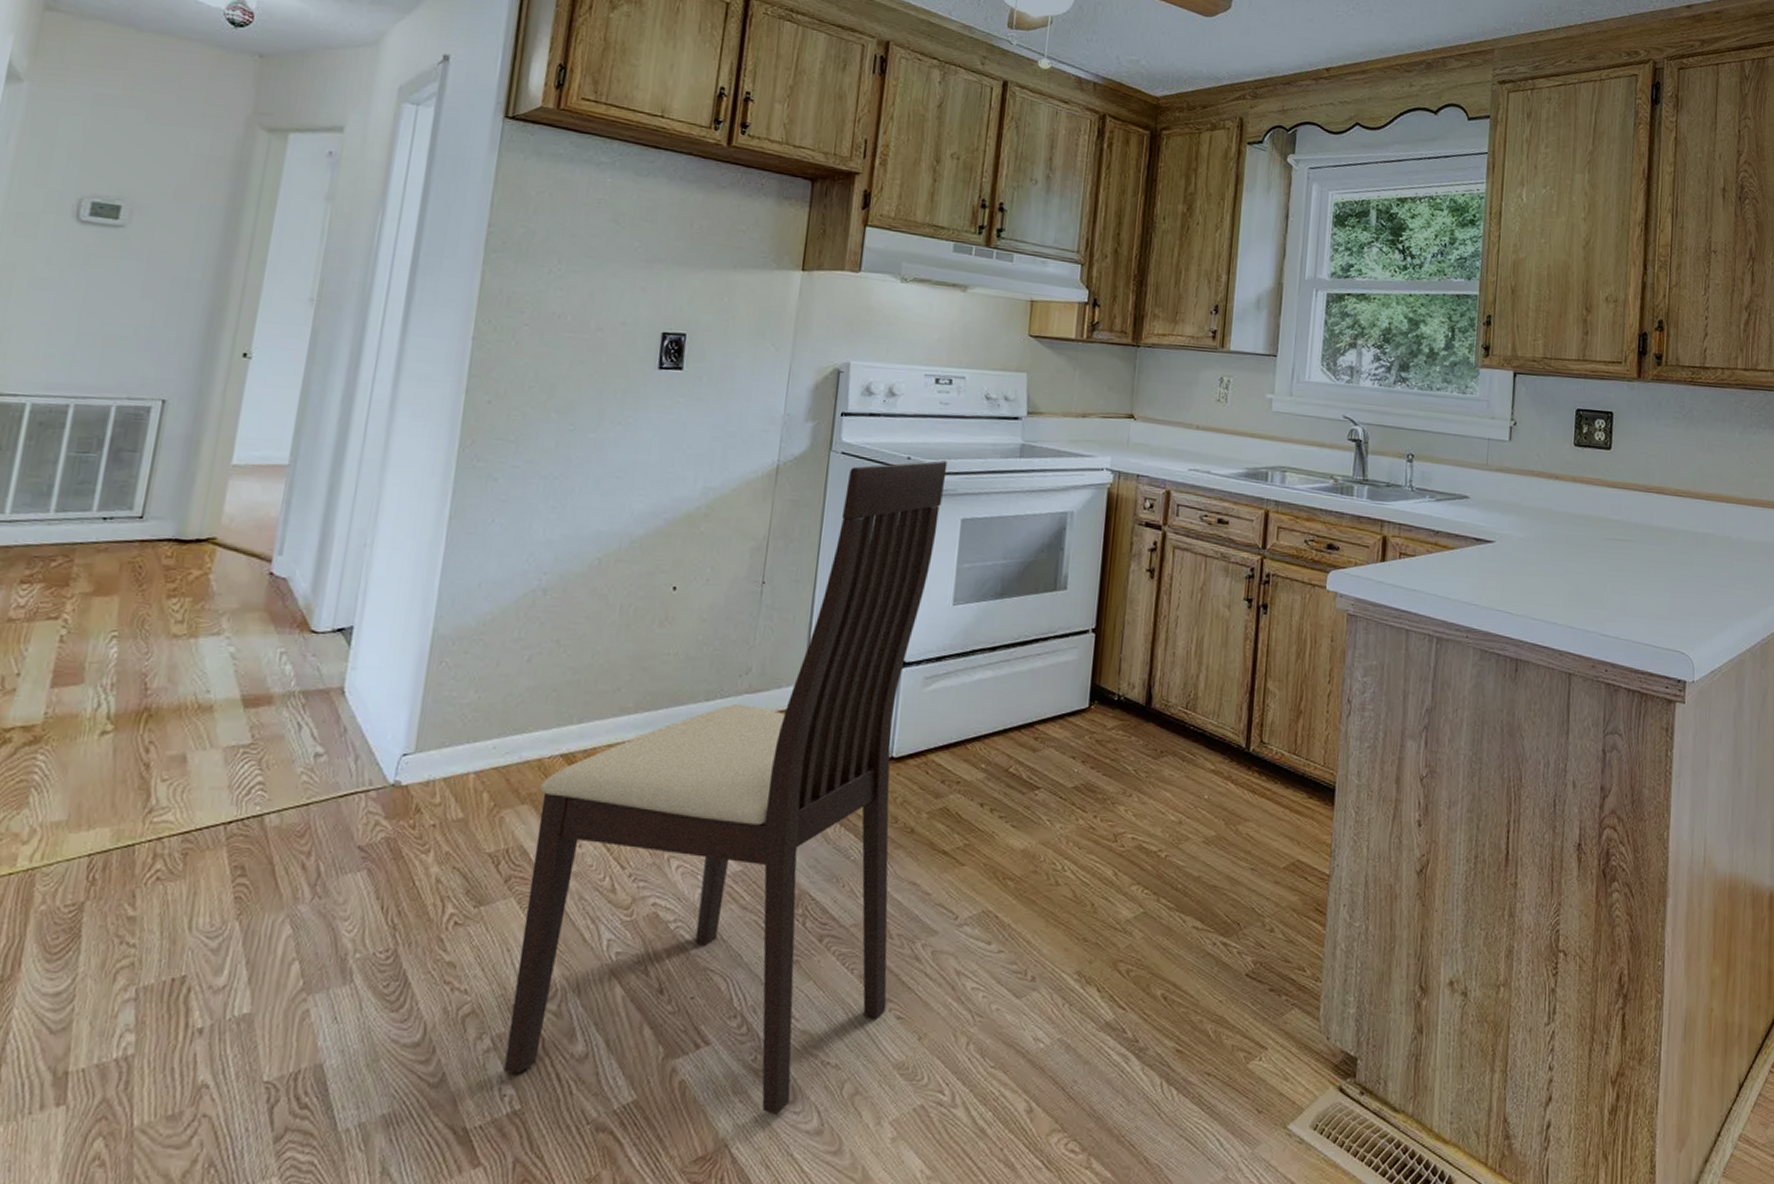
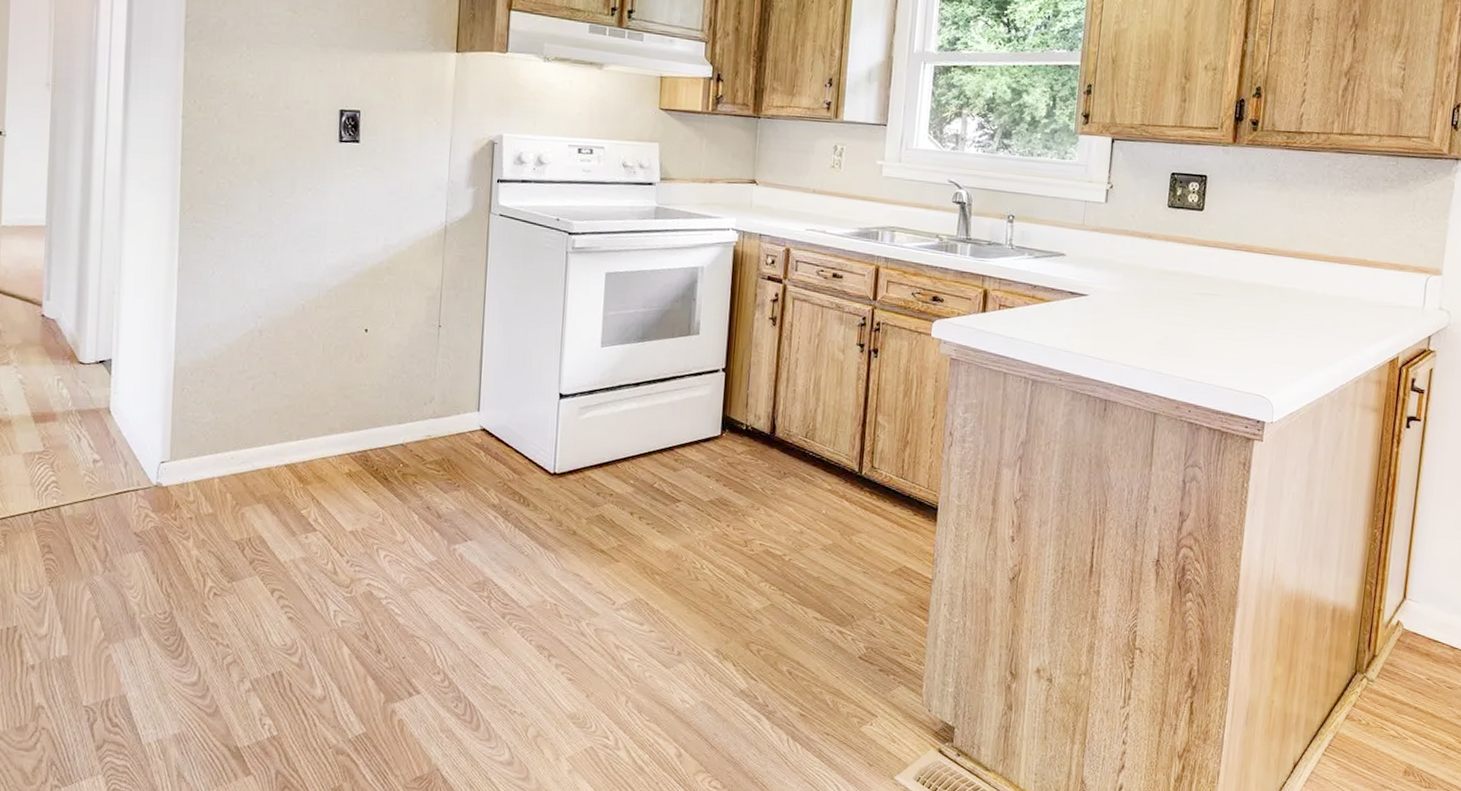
chair: present [503,460,948,1116] -> none [262,221,592,749]

